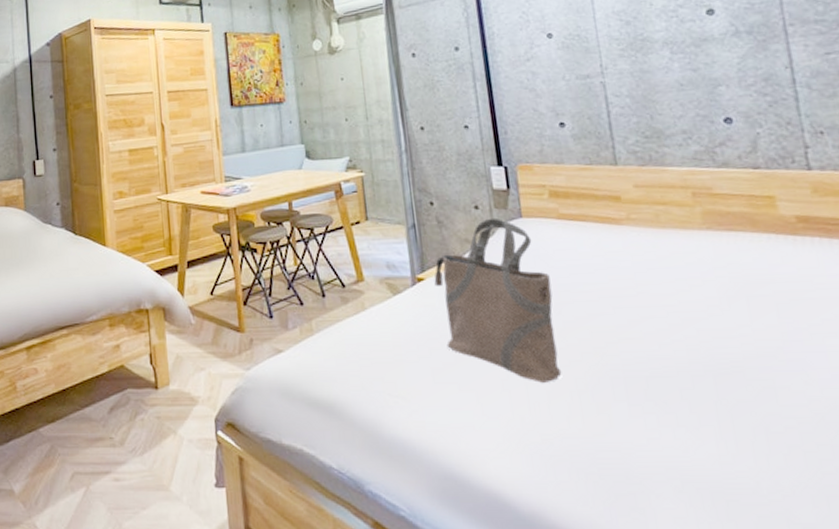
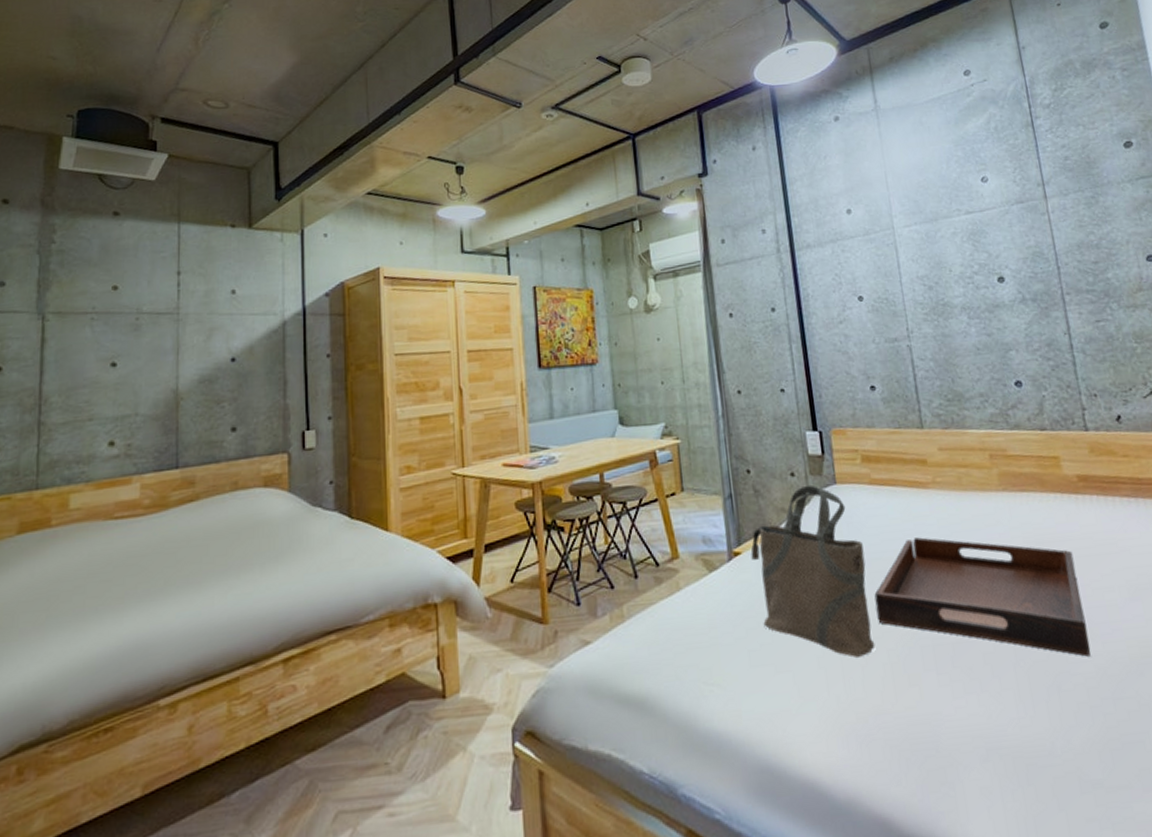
serving tray: none [561,272,806,401] -> present [874,537,1091,657]

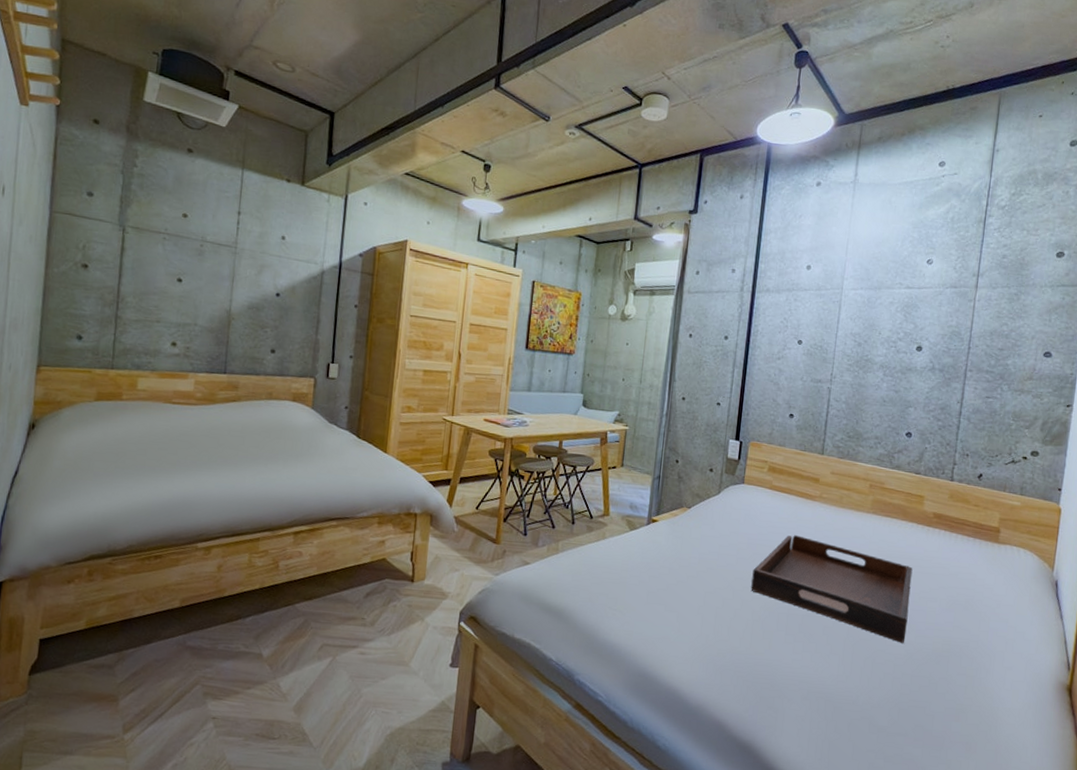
tote bag: present [750,485,875,658] -> none [663,480,753,612]

